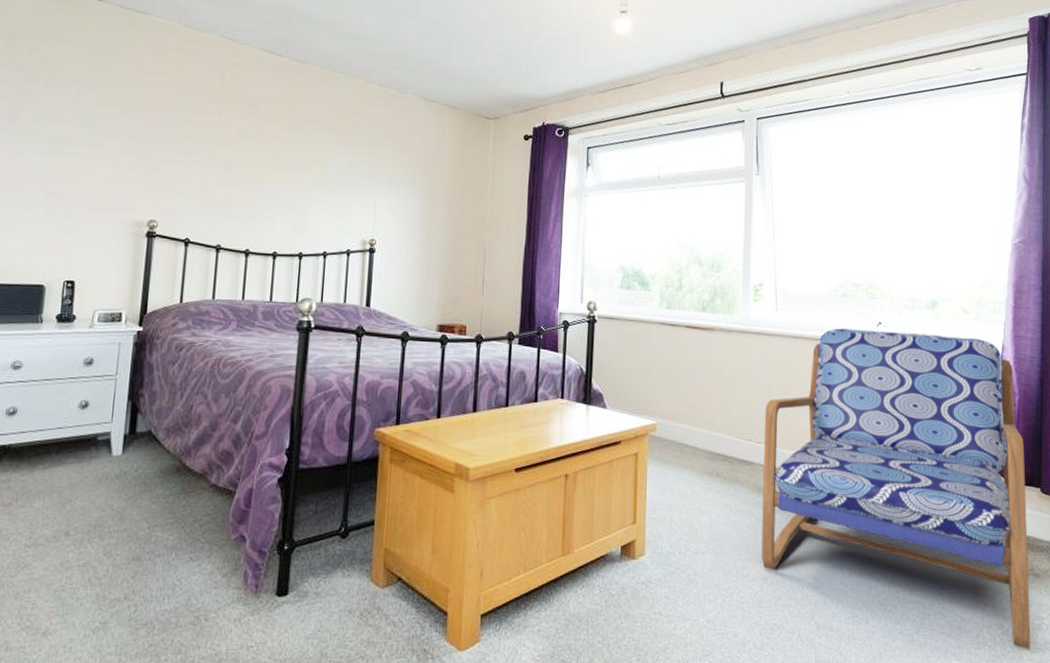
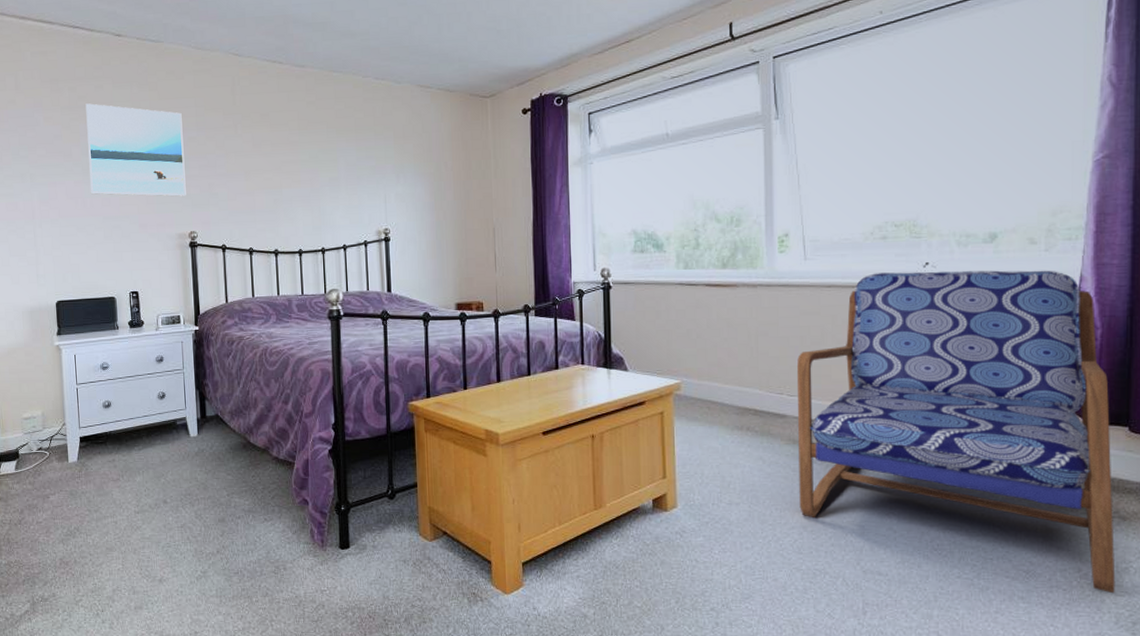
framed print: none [35,66,160,181] -> present [85,103,186,197]

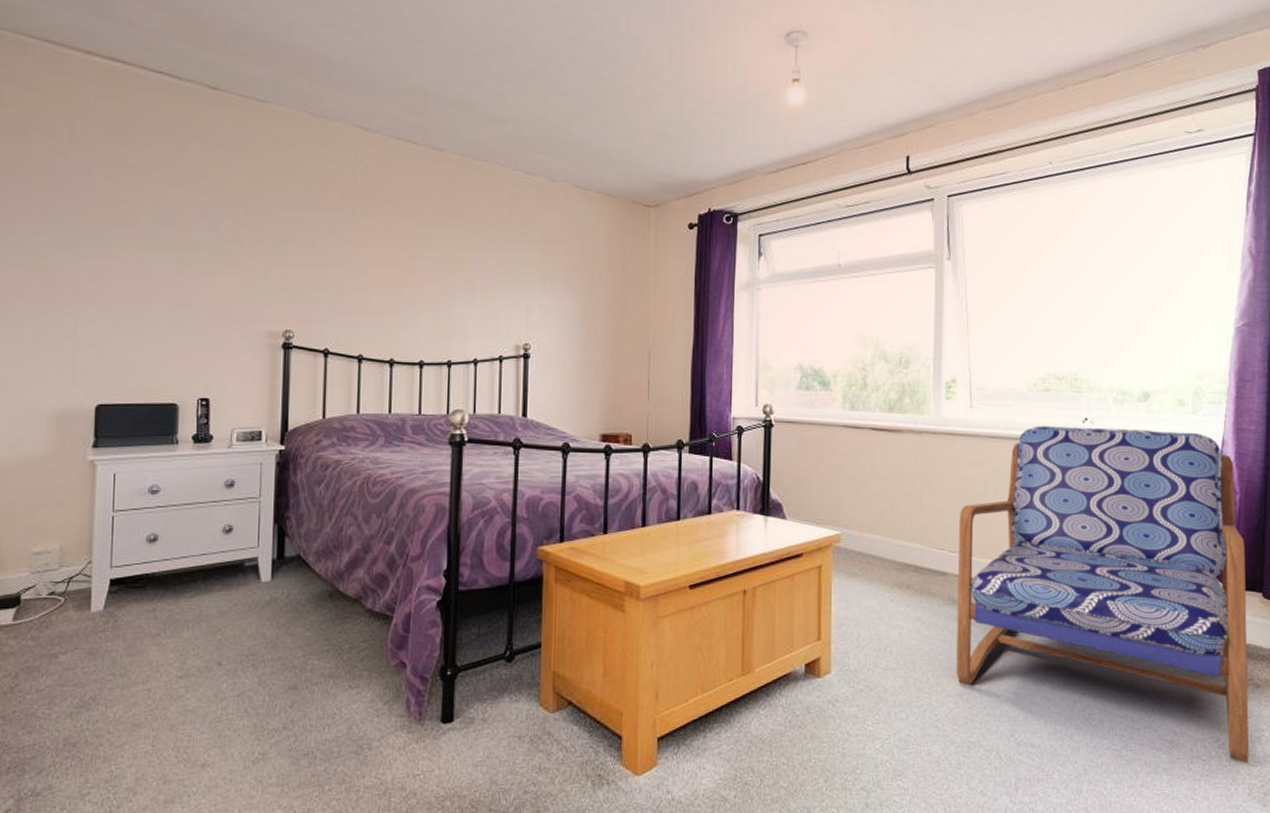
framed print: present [85,103,186,197] -> none [159,165,287,287]

